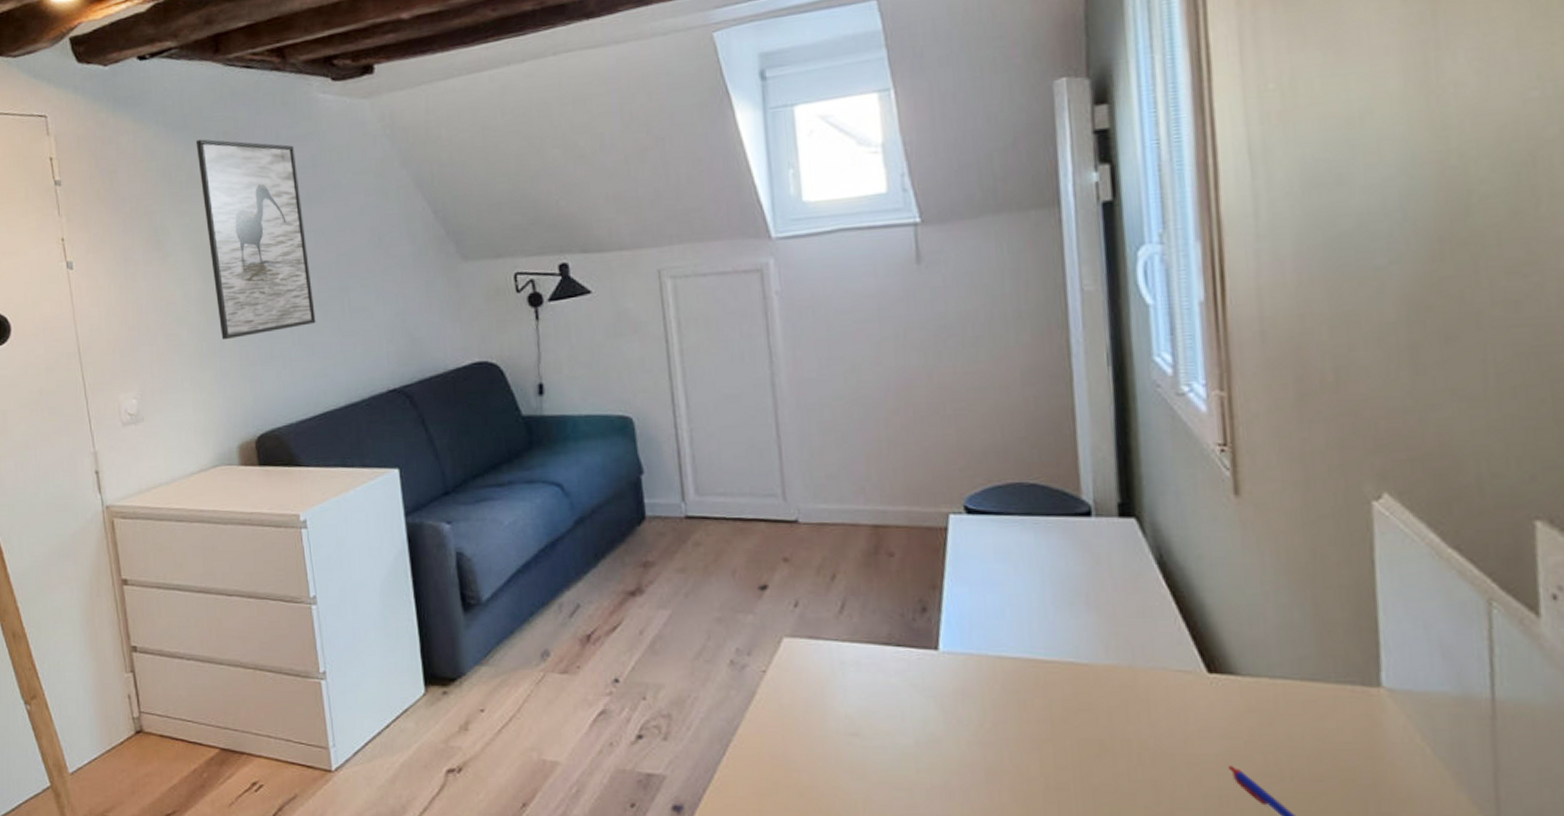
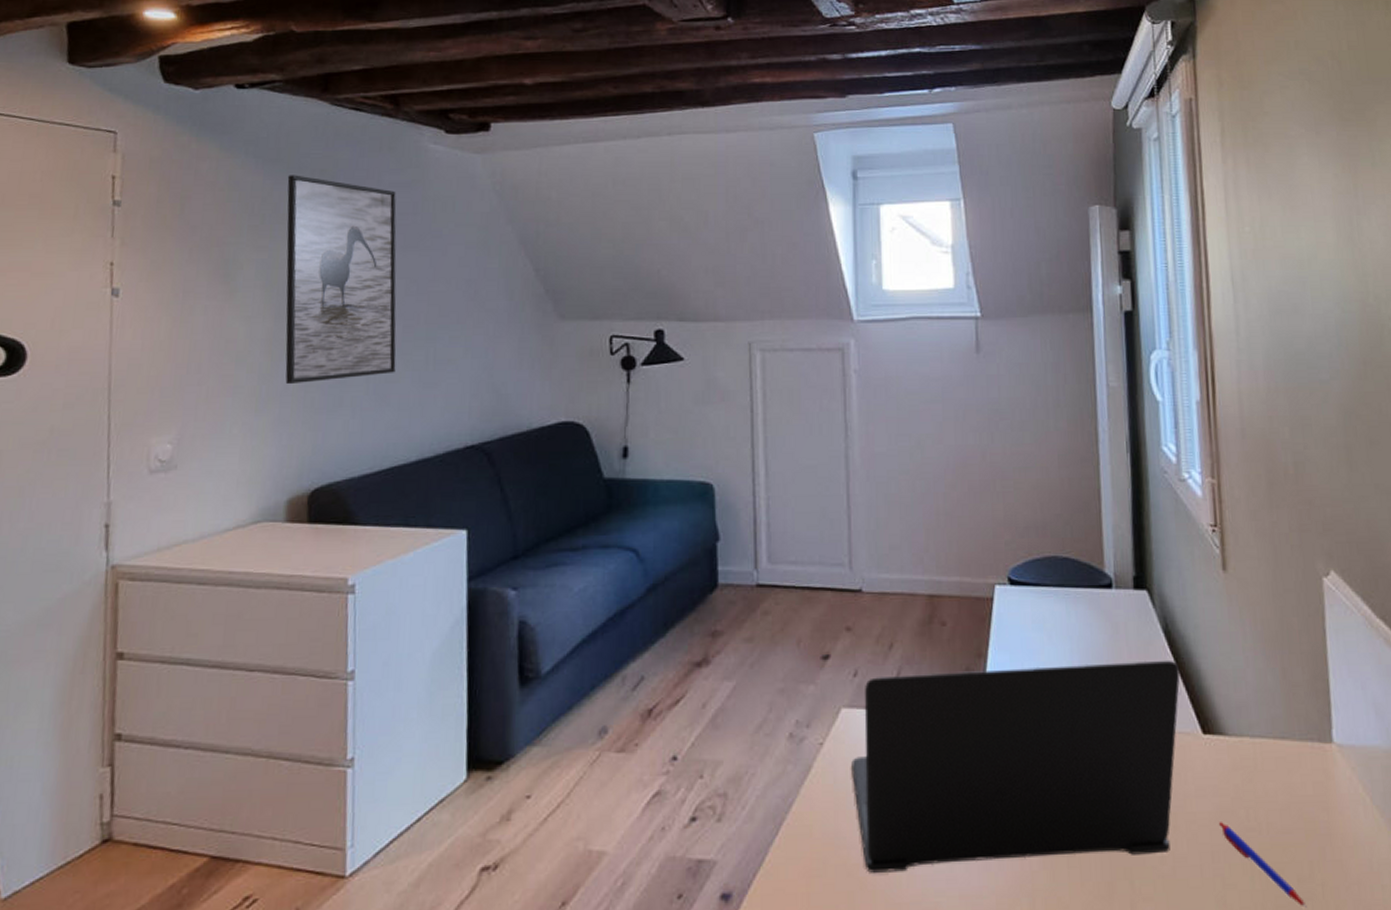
laptop: none [797,593,1179,796] -> present [851,660,1181,873]

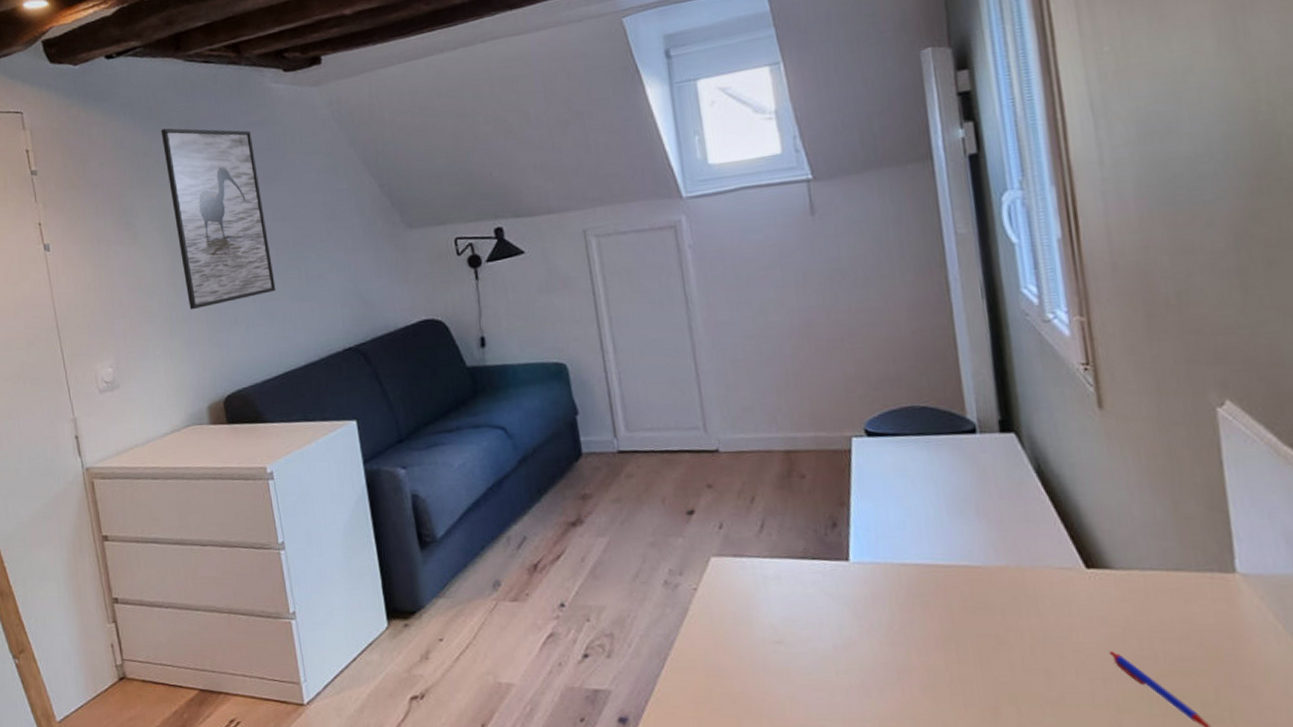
laptop: present [851,660,1181,873] -> none [725,499,1058,700]

